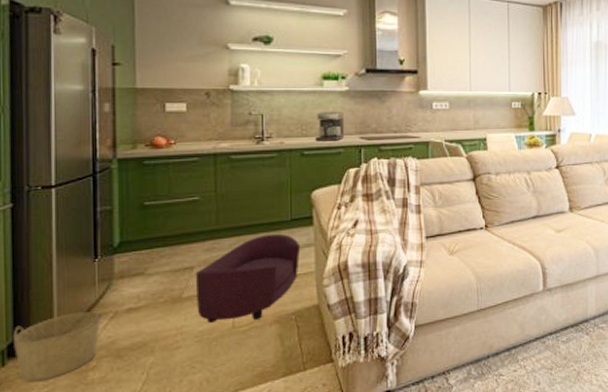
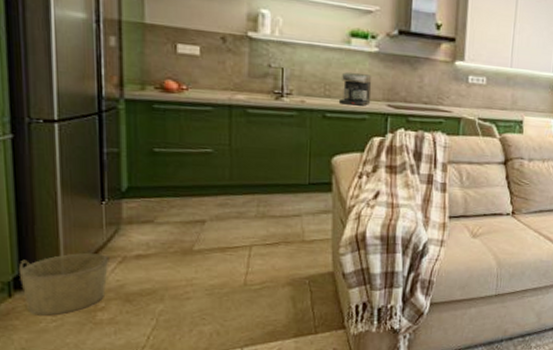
dog bed: present [195,233,301,323] -> none [207,195,318,280]

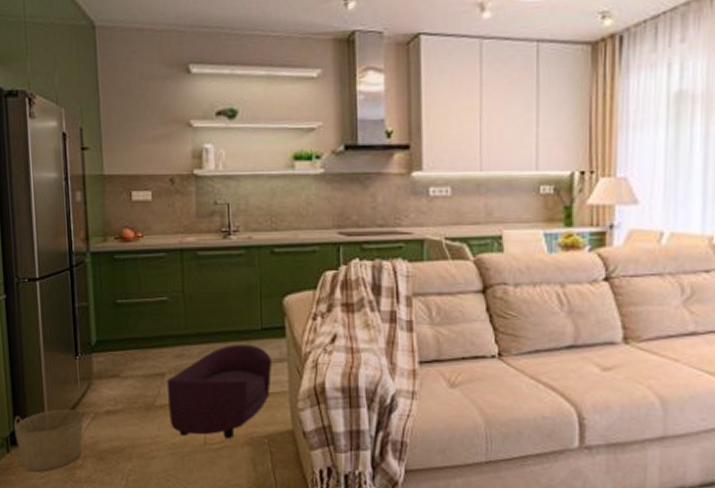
dog bed: none [207,195,318,280] -> present [166,343,273,438]
coffee maker: present [338,72,371,106] -> none [286,200,319,237]

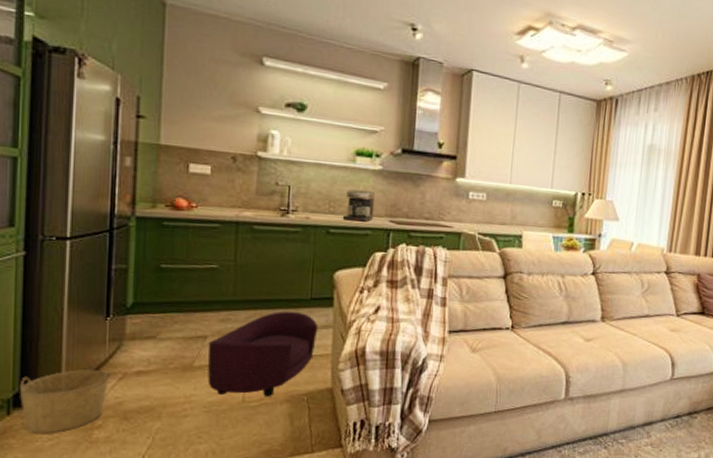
coffee maker: none [286,200,319,237] -> present [342,190,374,222]

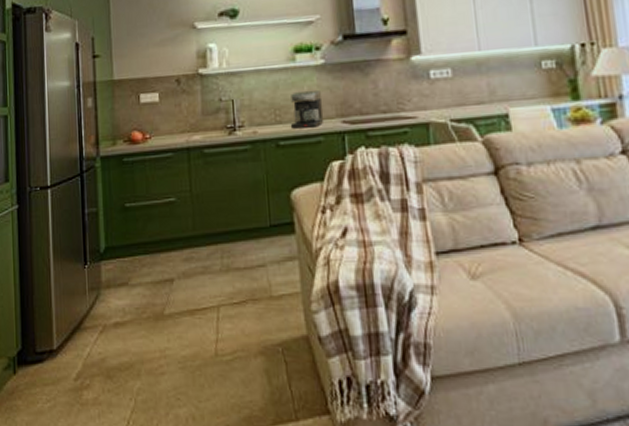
basket: present [19,369,110,434] -> none [21,323,92,395]
dog bed: present [207,311,319,396] -> none [175,242,283,348]

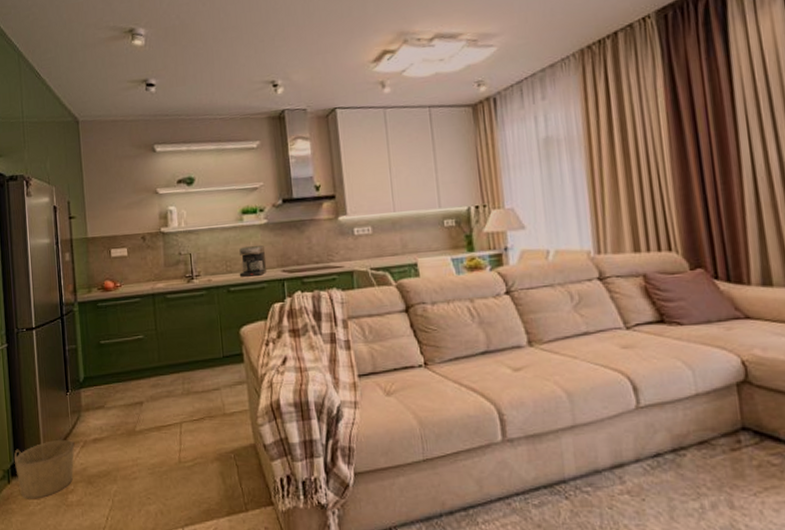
basket: none [21,323,92,395] -> present [14,440,75,499]

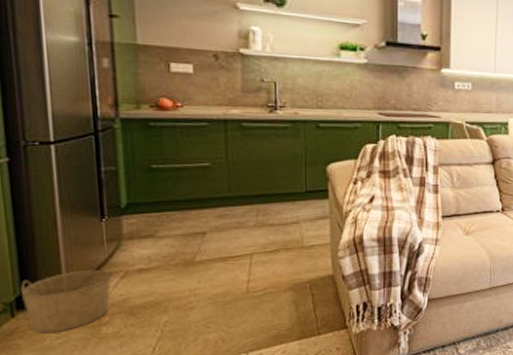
coffee maker: present [239,245,266,277] -> none [331,84,361,115]

